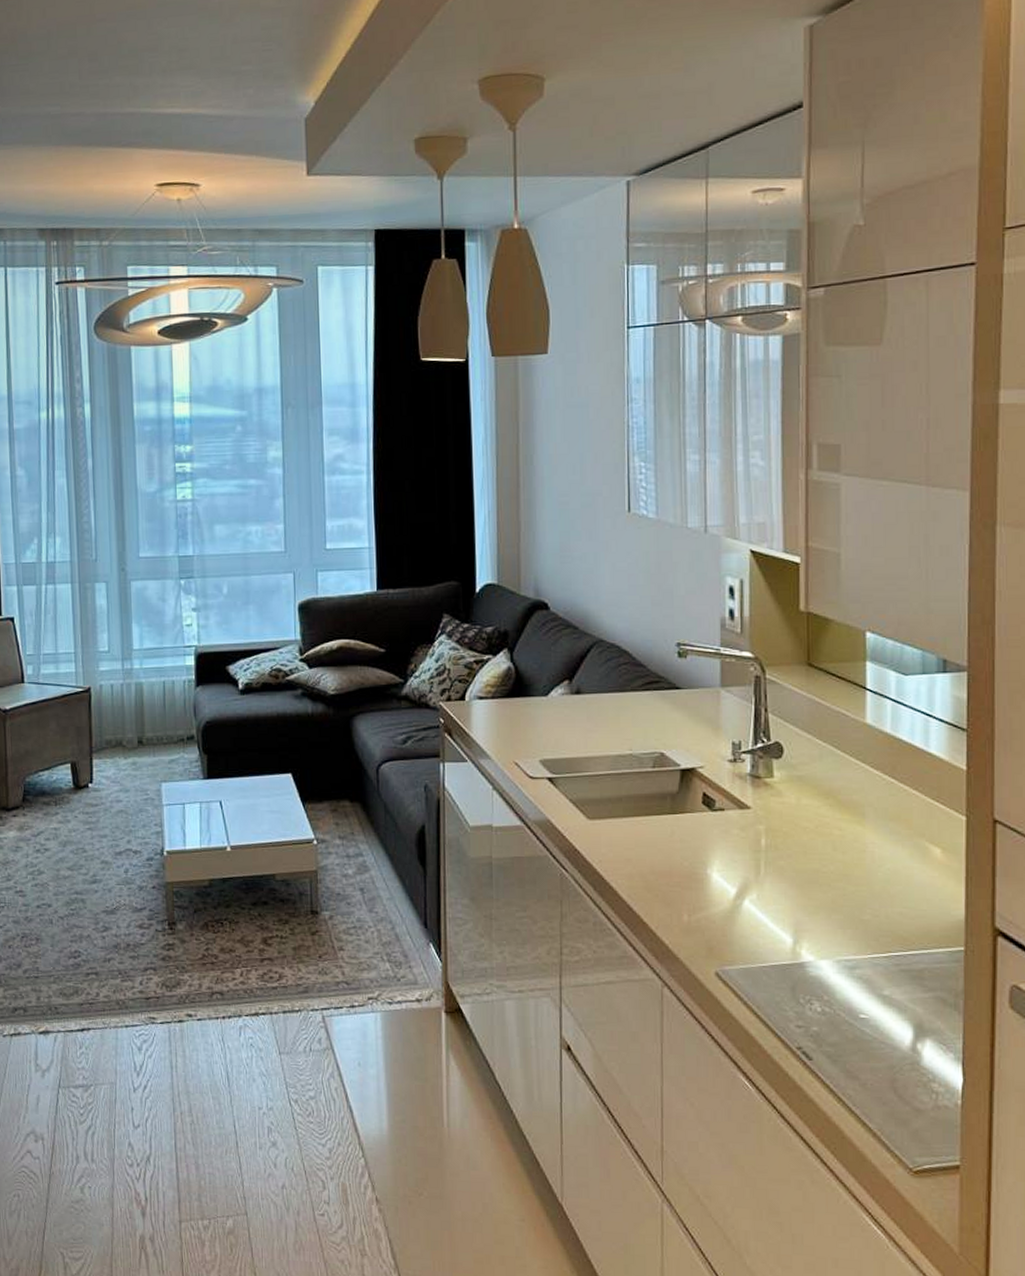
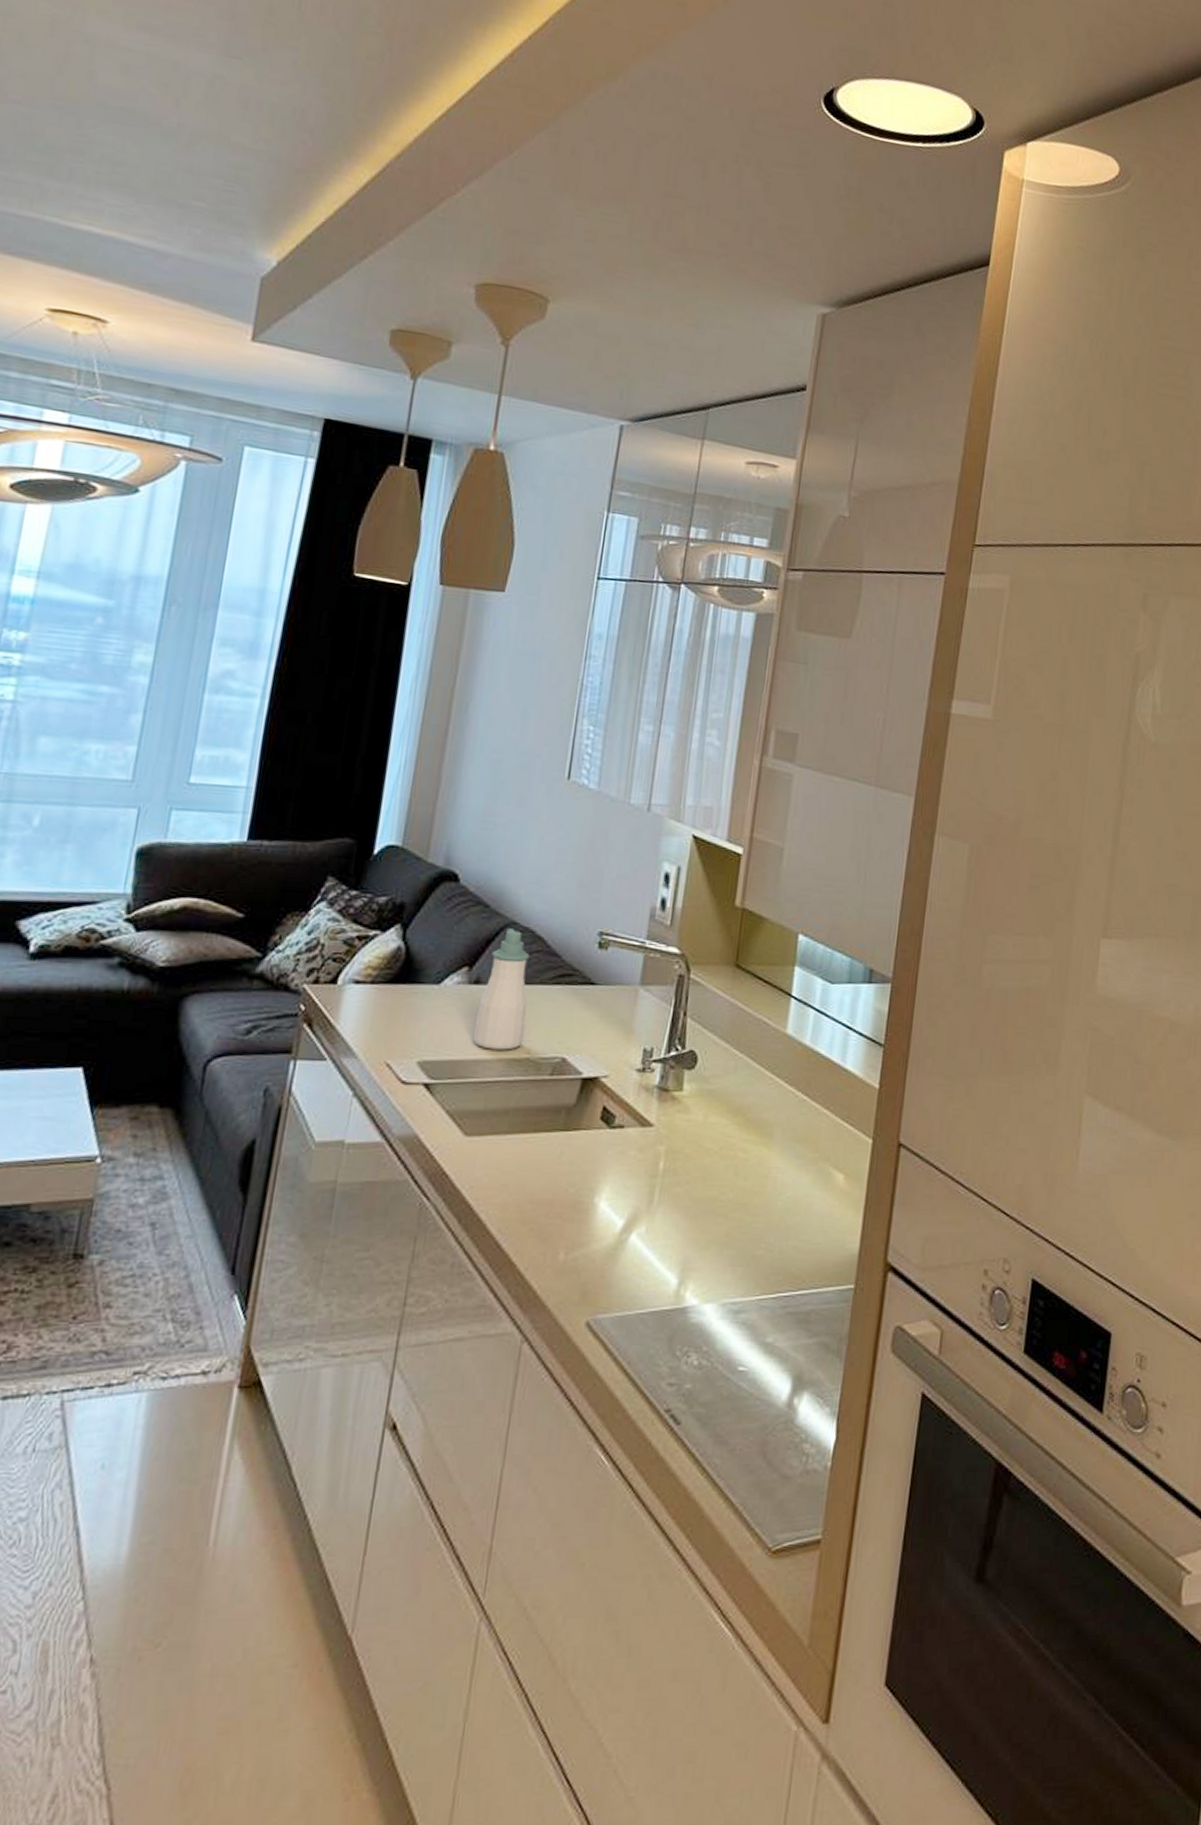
soap bottle: none [581,646,625,748] -> present [473,928,530,1050]

